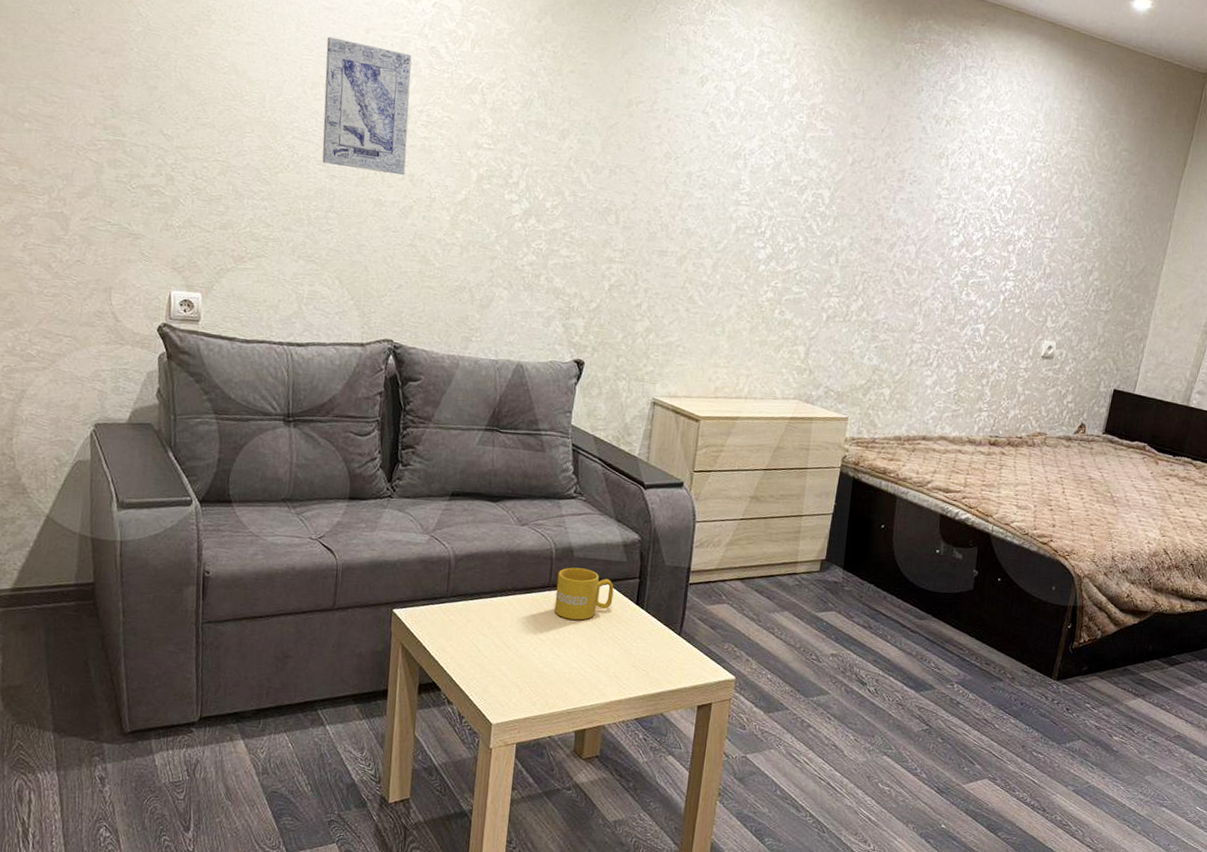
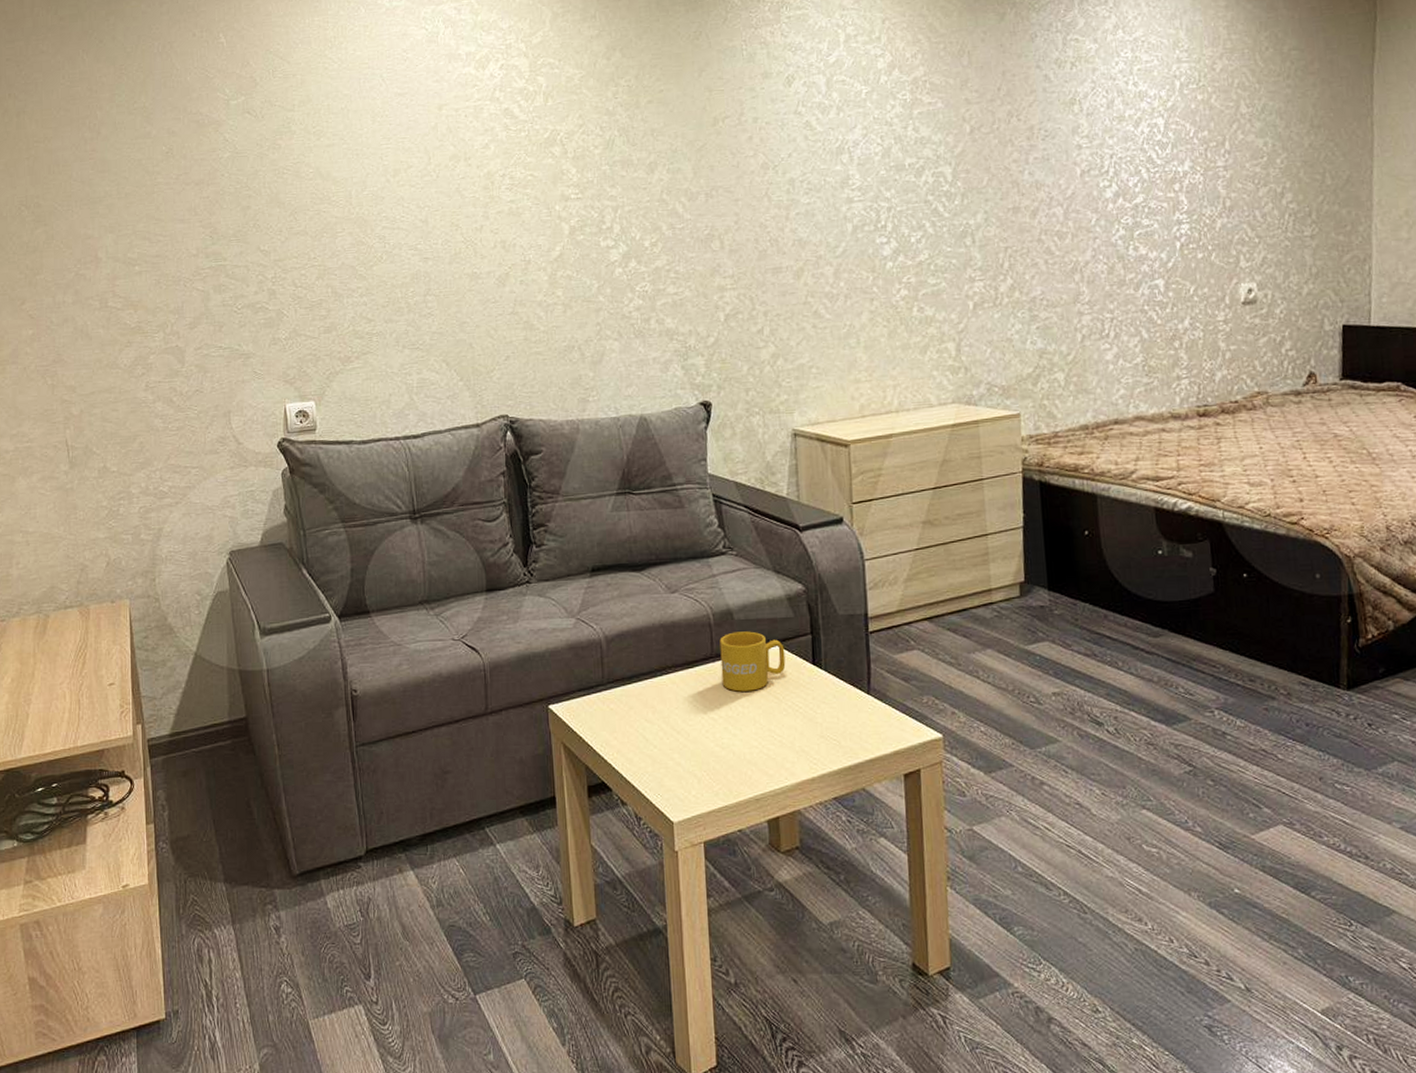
wall art: present [322,37,412,176] -> none [403,121,497,248]

